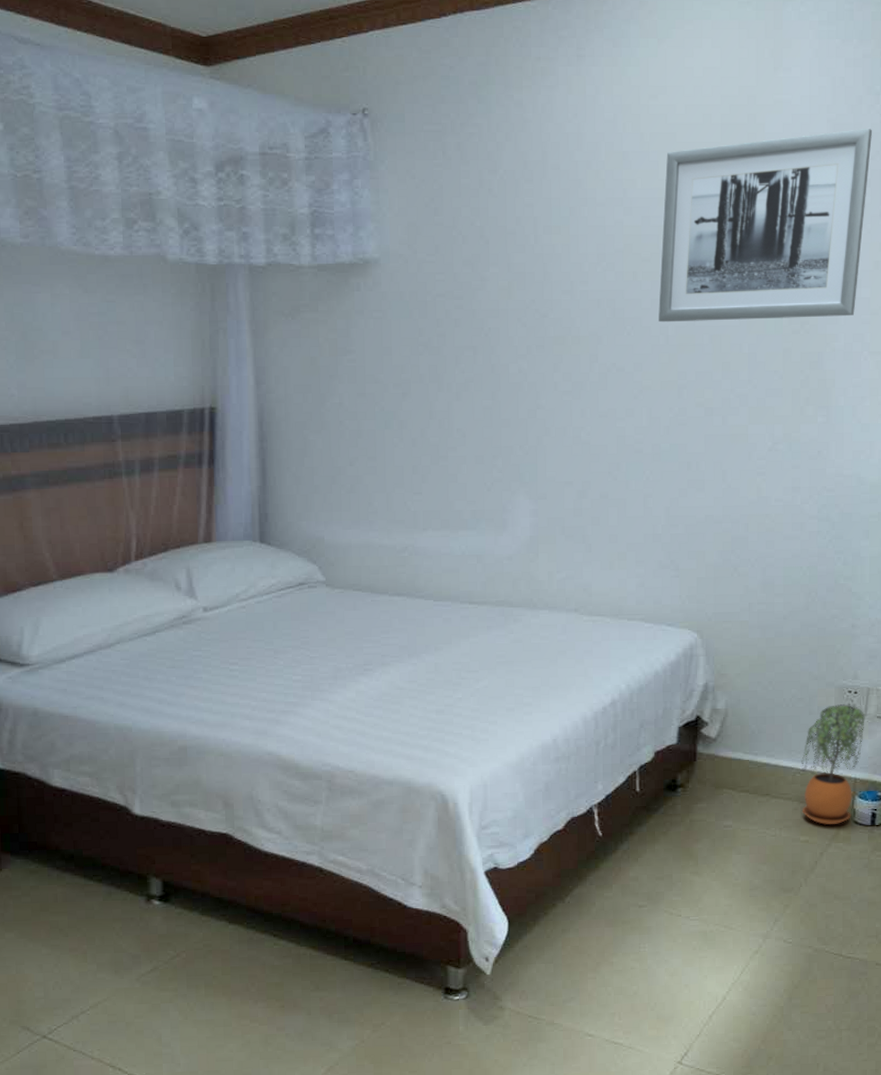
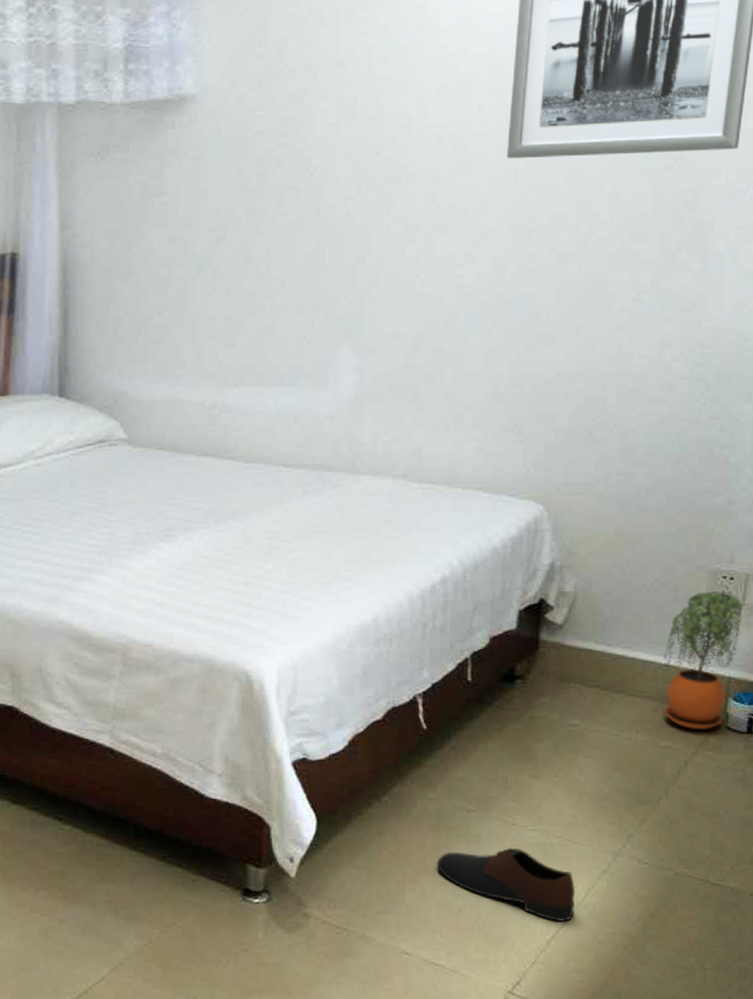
shoe: none [613,936,733,999] -> present [436,847,576,923]

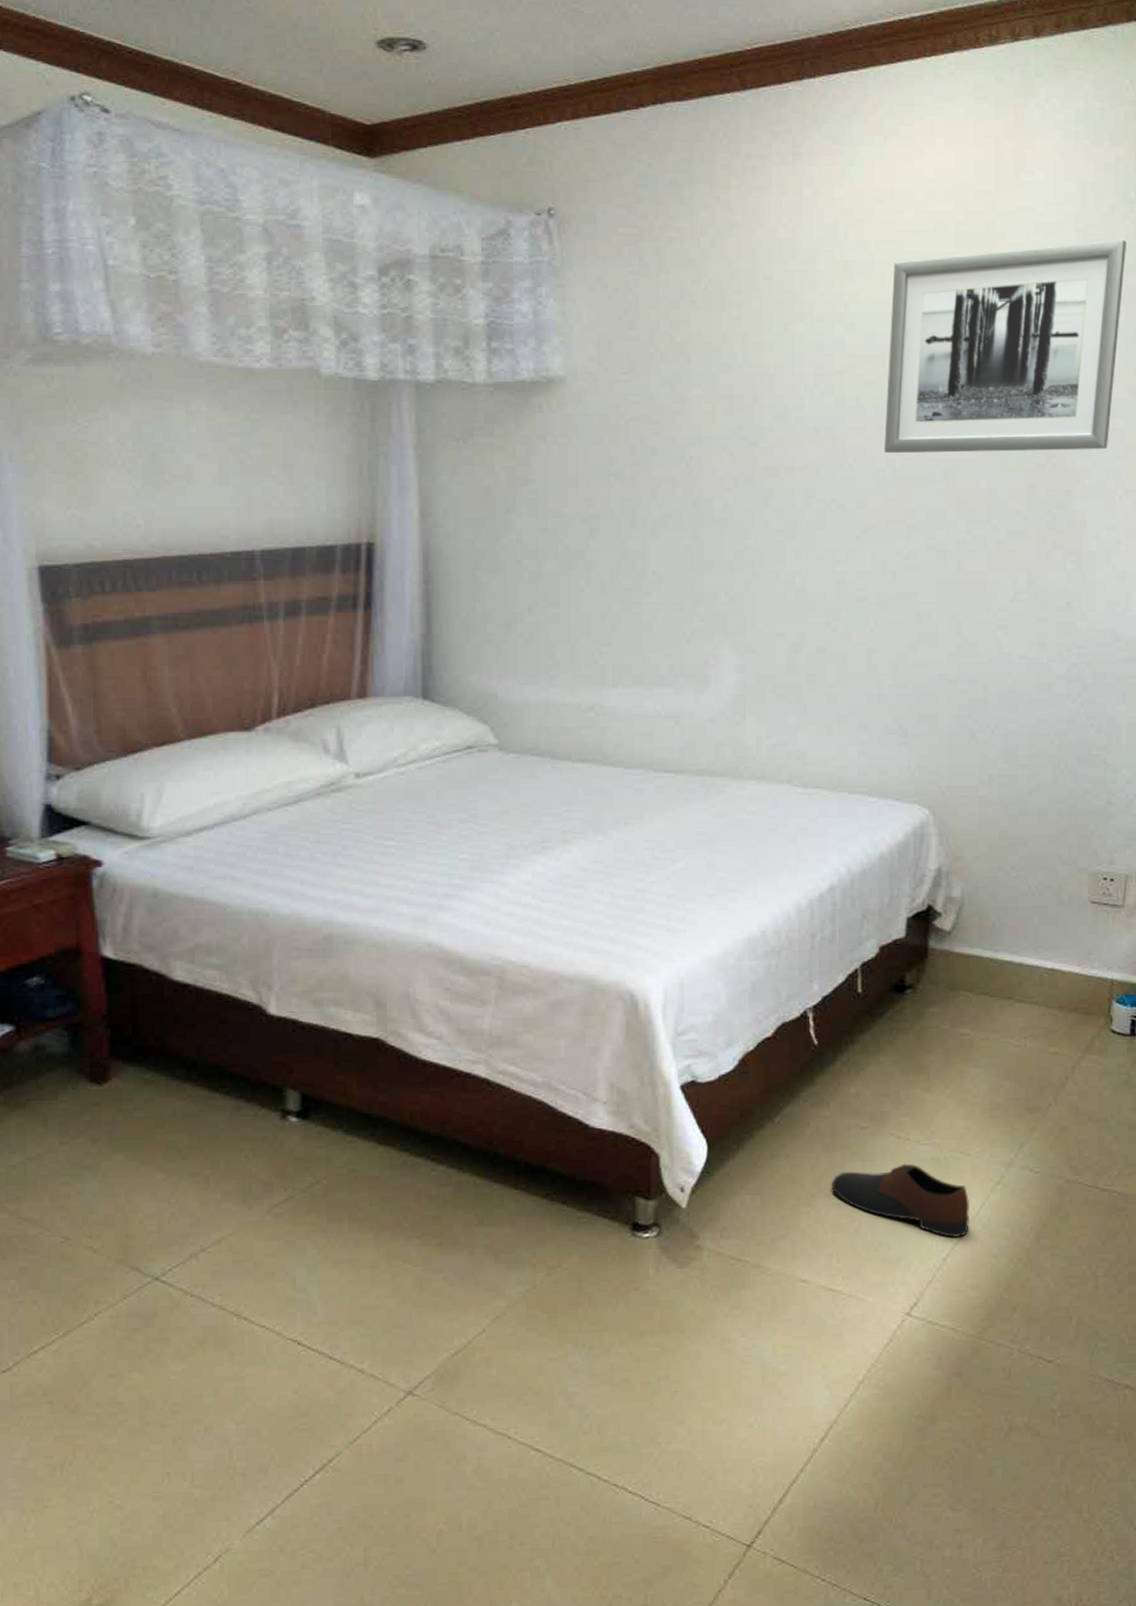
potted plant: present [663,591,743,729] -> none [1048,893,1123,1033]

